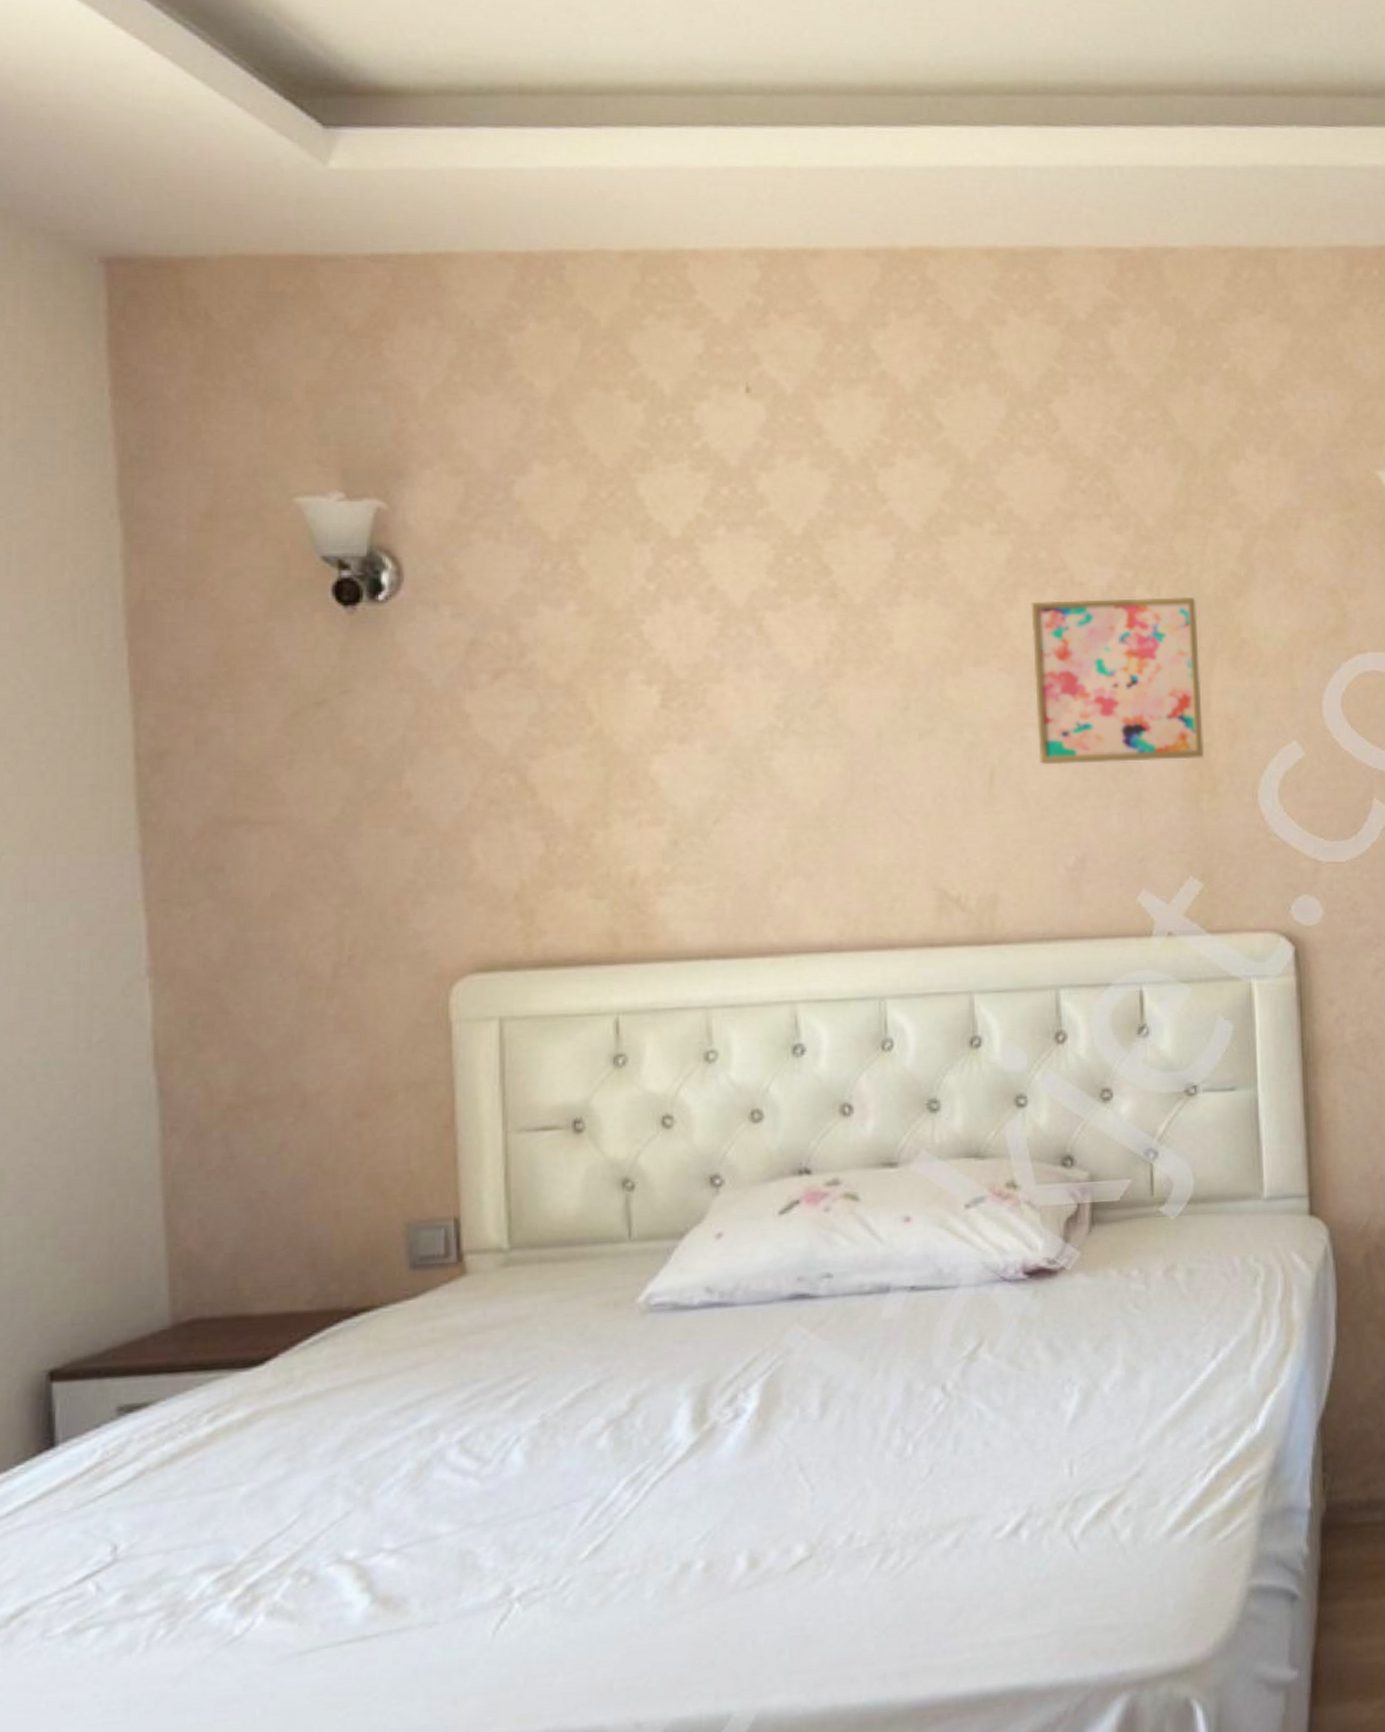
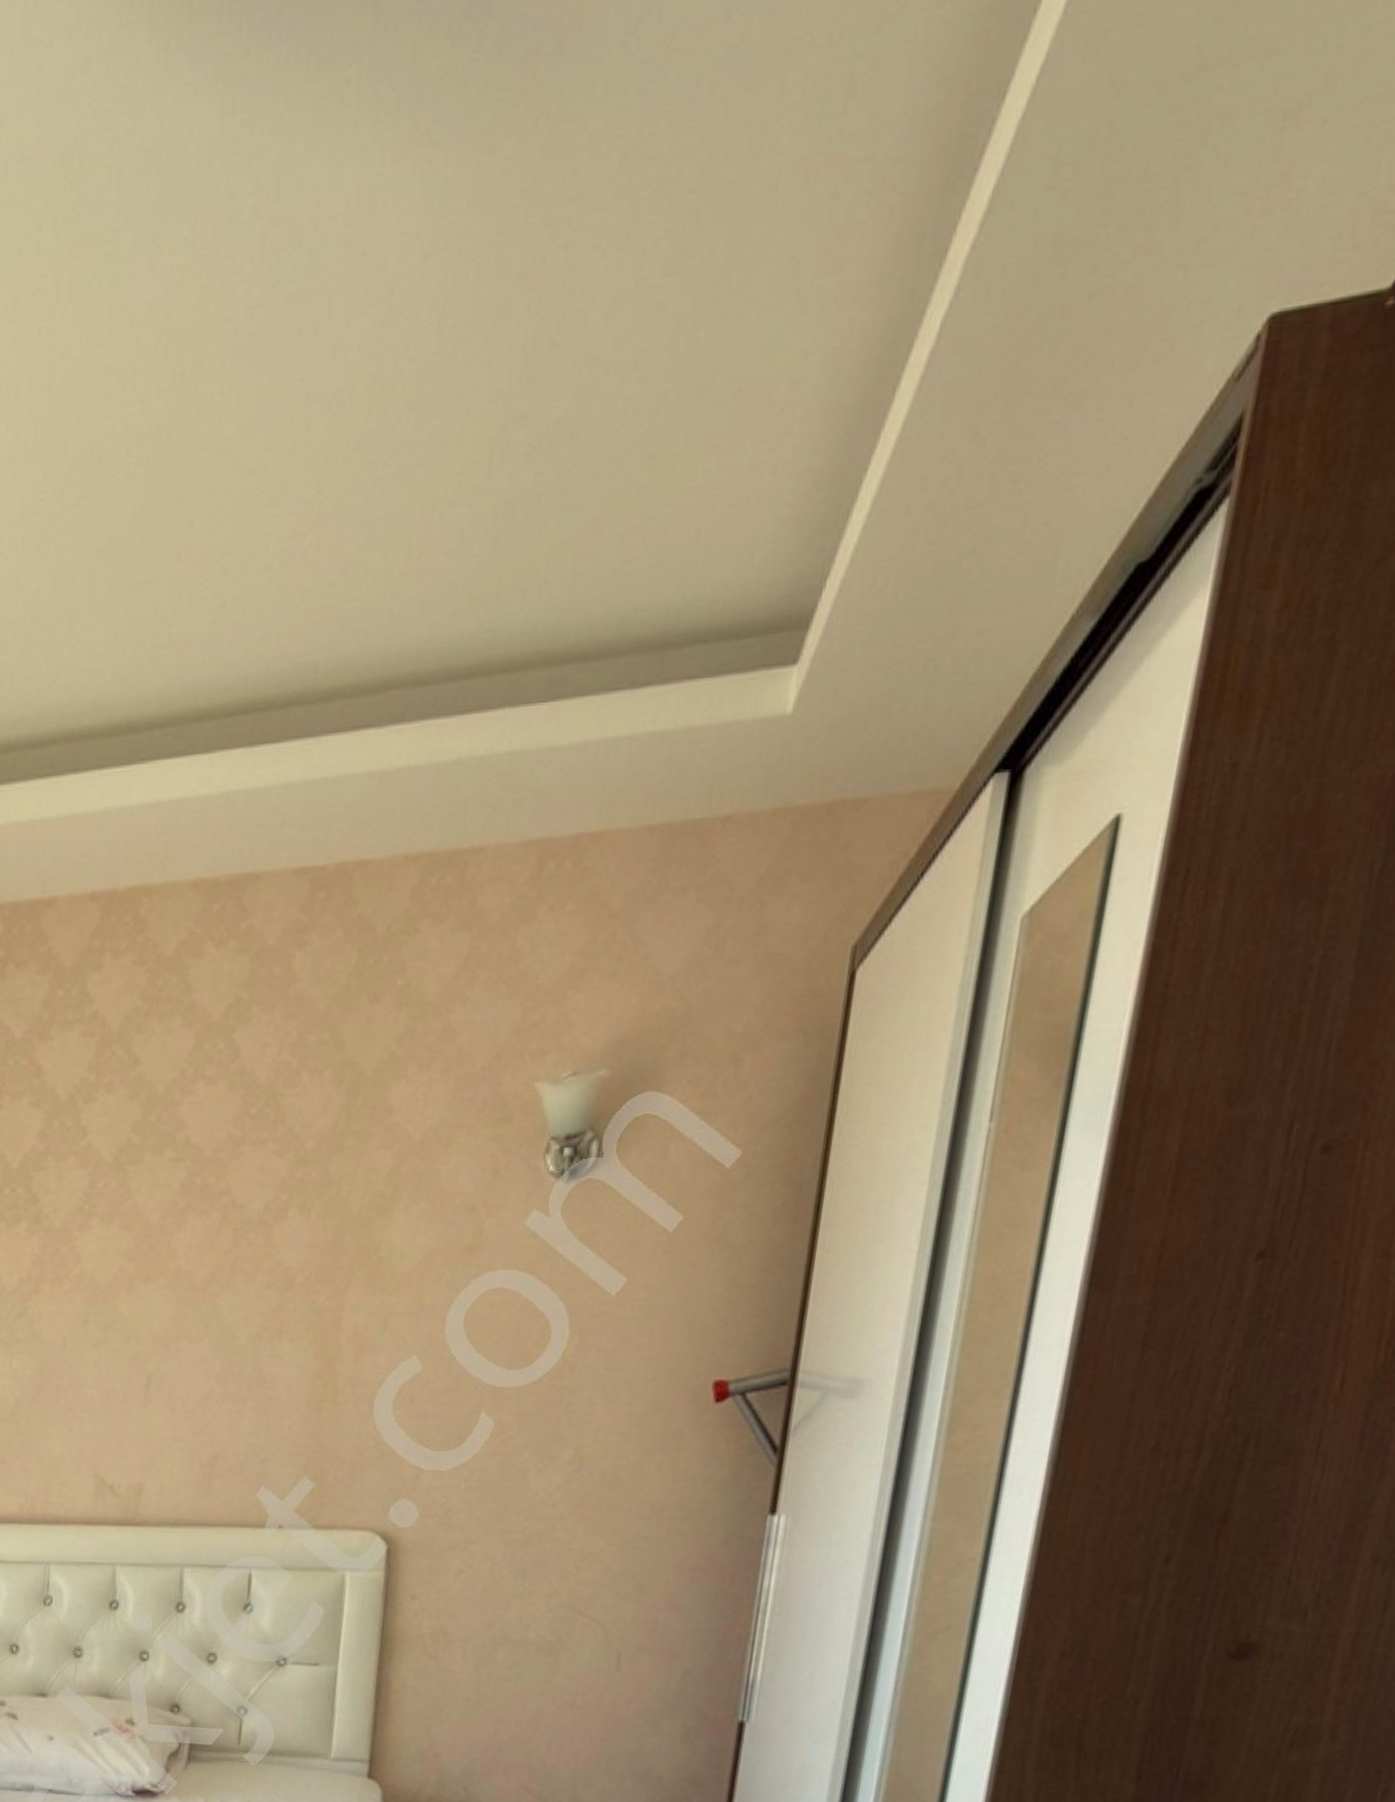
wall art: present [1030,596,1205,765] -> none [188,1217,342,1373]

